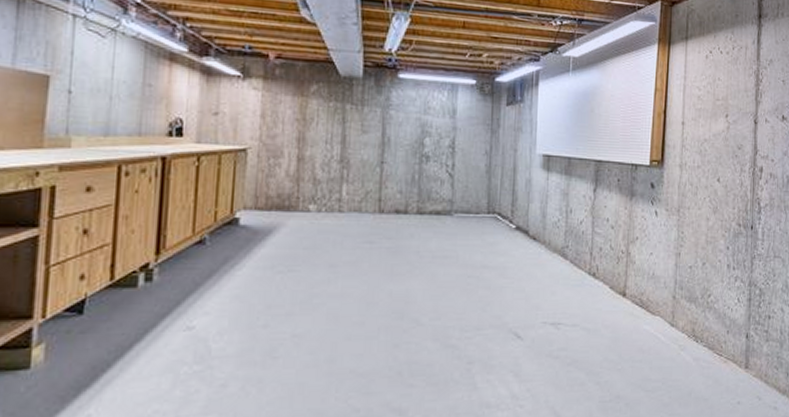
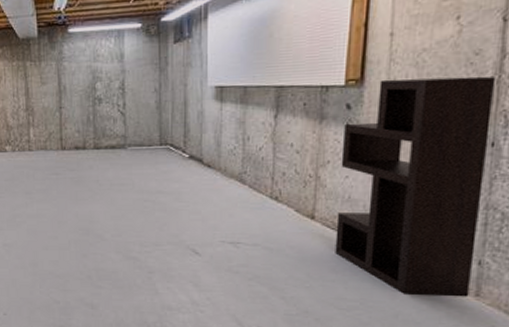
shelving unit: none [642,163,752,371] -> present [335,76,497,297]

